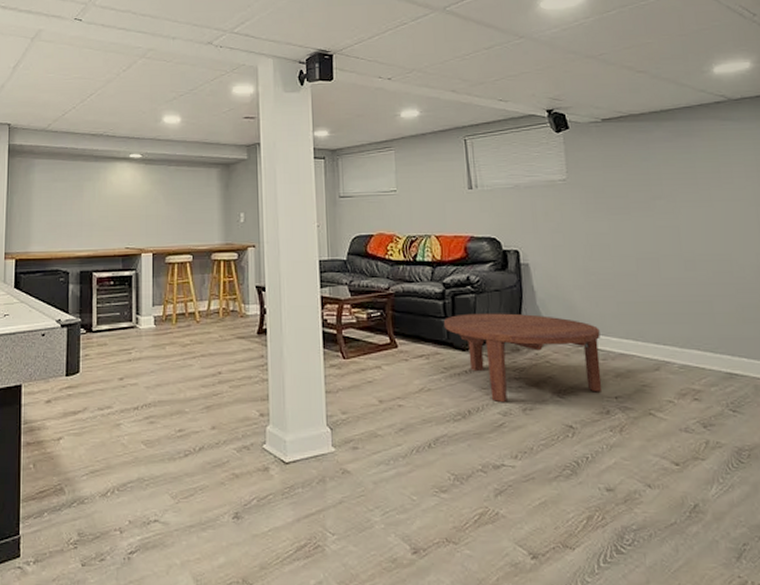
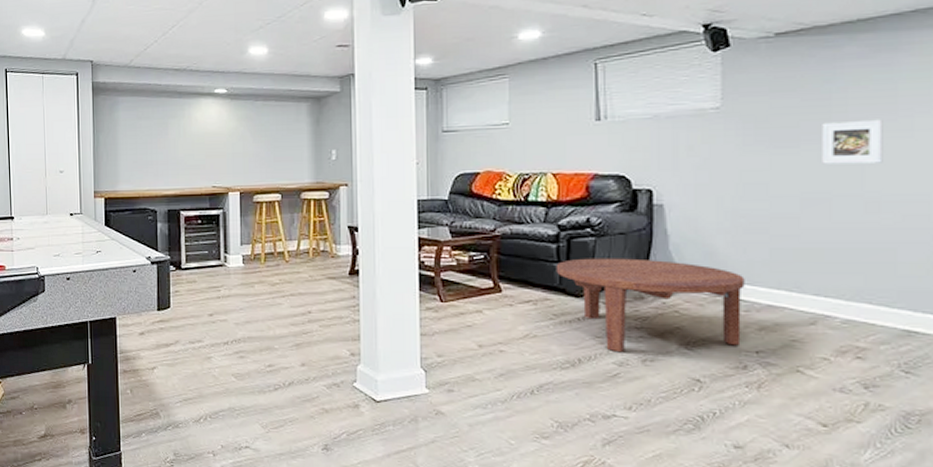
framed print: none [645,191,693,229] -> present [822,119,883,164]

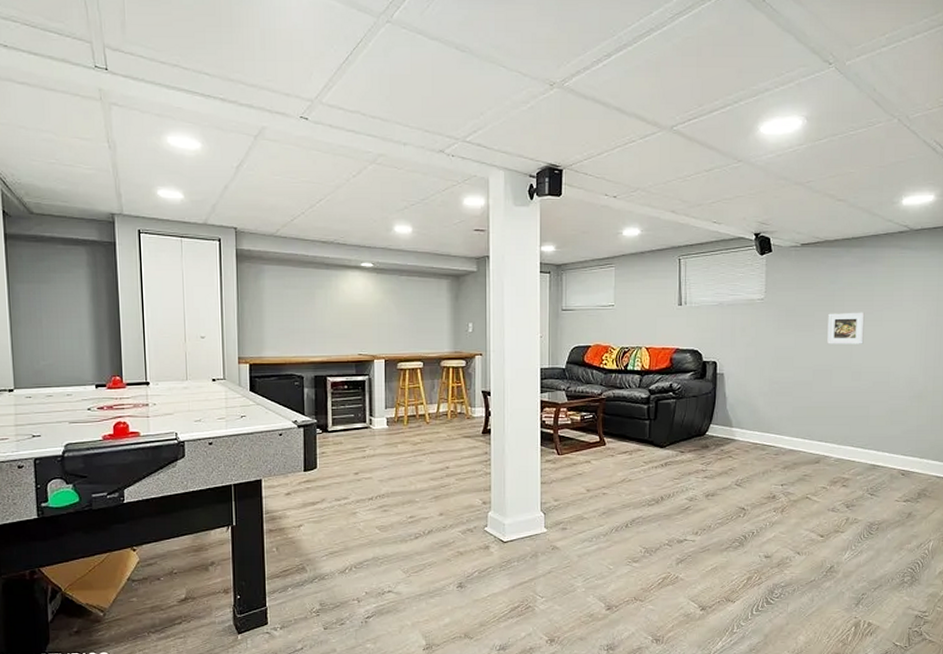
coffee table: present [556,258,745,353] -> none [646,416,776,490]

